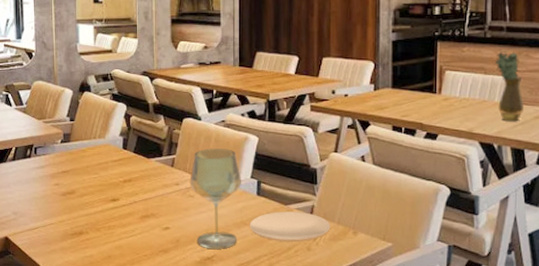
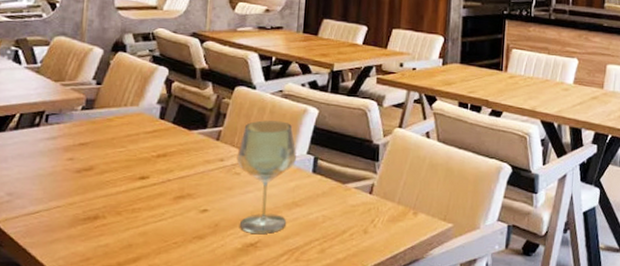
plate: present [249,211,331,242] -> none [301,190,391,224]
vase: present [494,49,524,122] -> none [557,30,582,102]

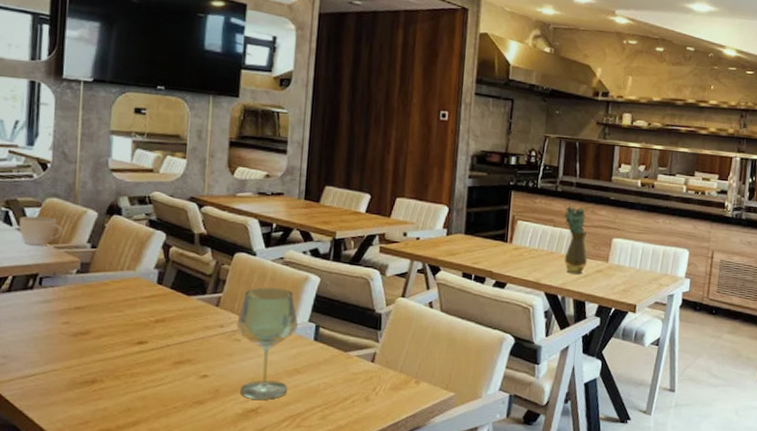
cup: none [27,54,70,84] -> present [19,216,63,246]
vase: none [557,30,582,102] -> present [563,203,588,274]

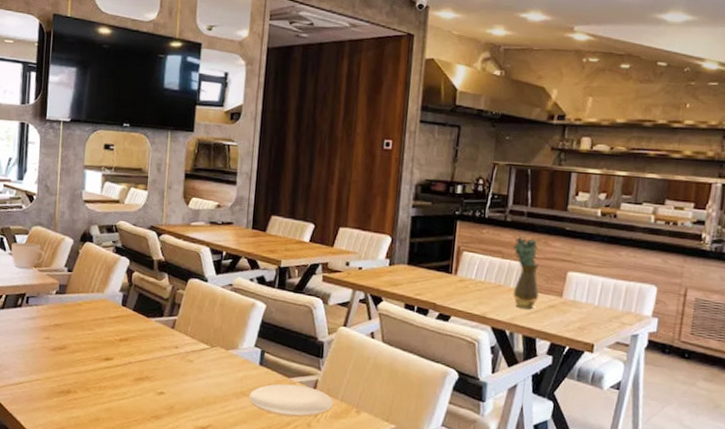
wine glass: present [236,287,298,400] -> none [189,312,245,419]
plate: none [302,358,393,392] -> present [248,383,334,417]

